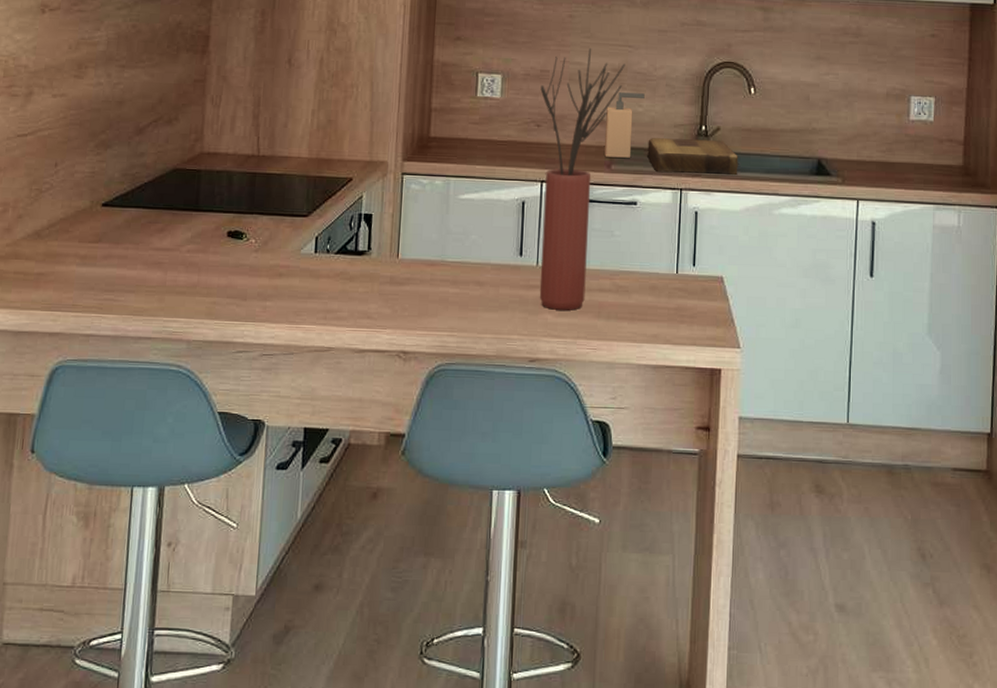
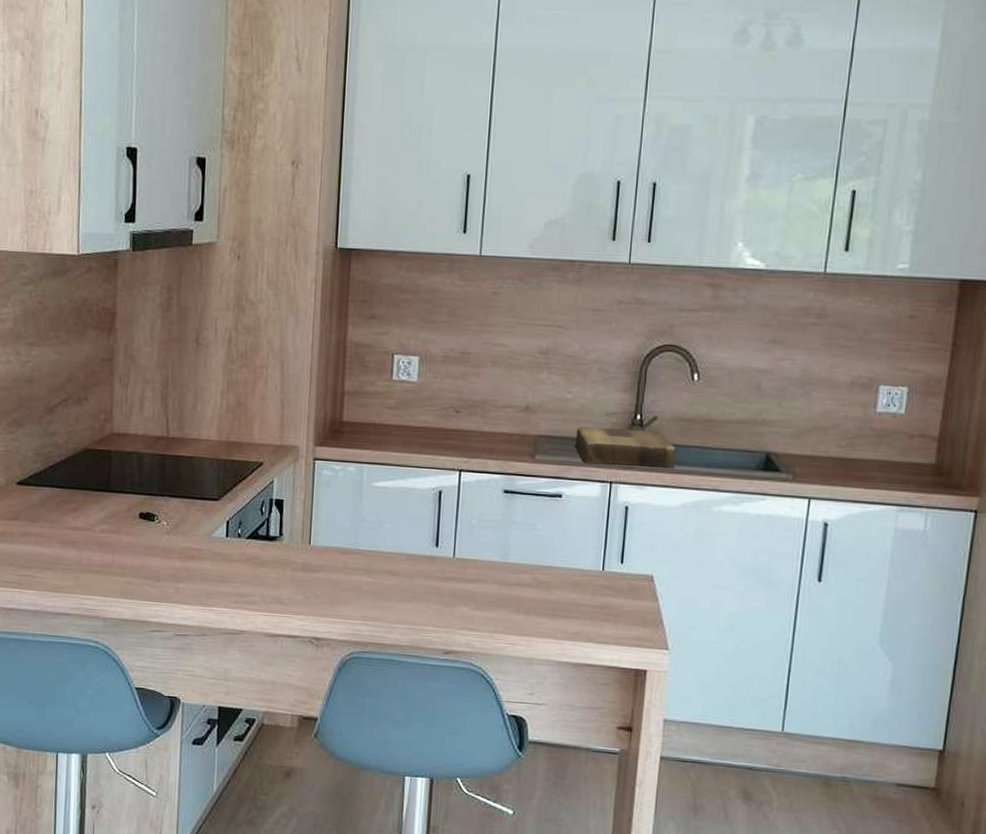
vase: present [539,47,625,310] -> none [455,328,554,604]
soap dispenser: present [605,92,645,158] -> none [528,377,575,448]

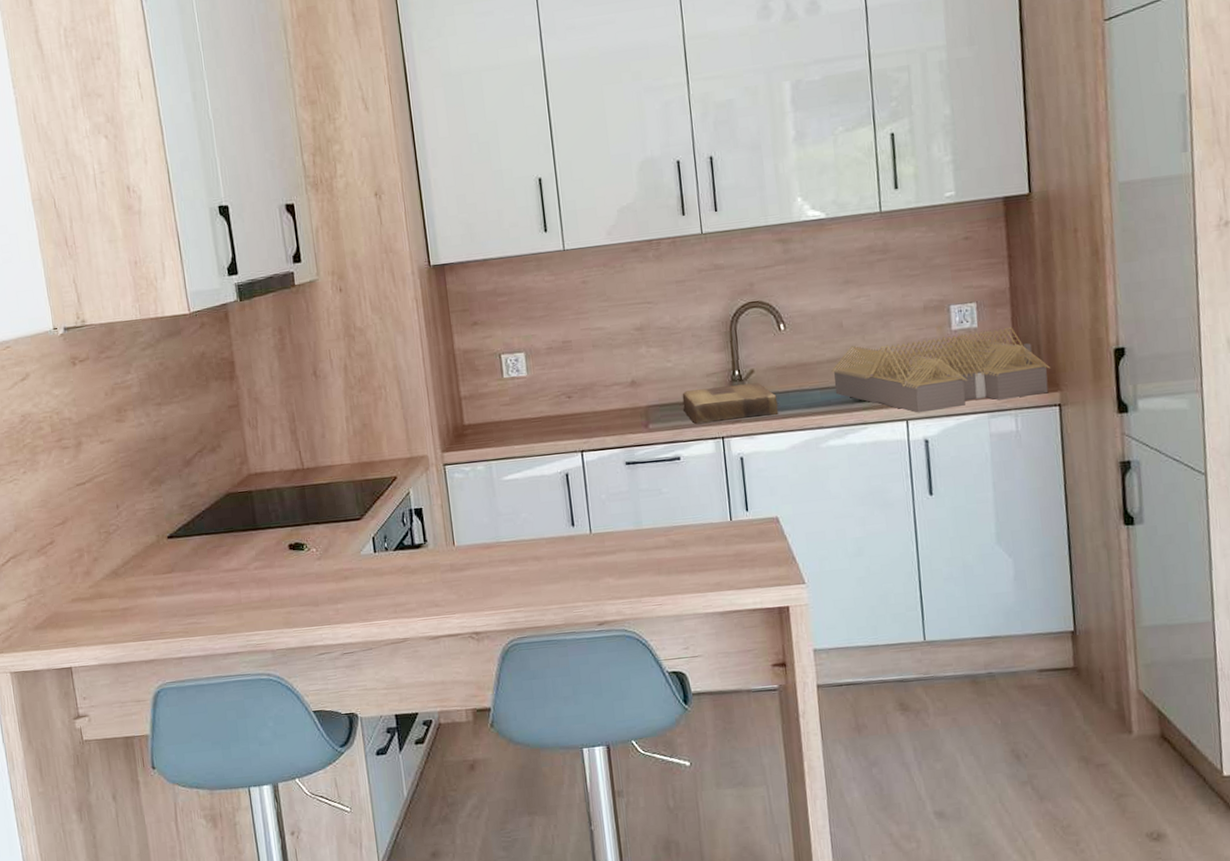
architectural model: none [739,409,974,497] -> present [831,327,1050,413]

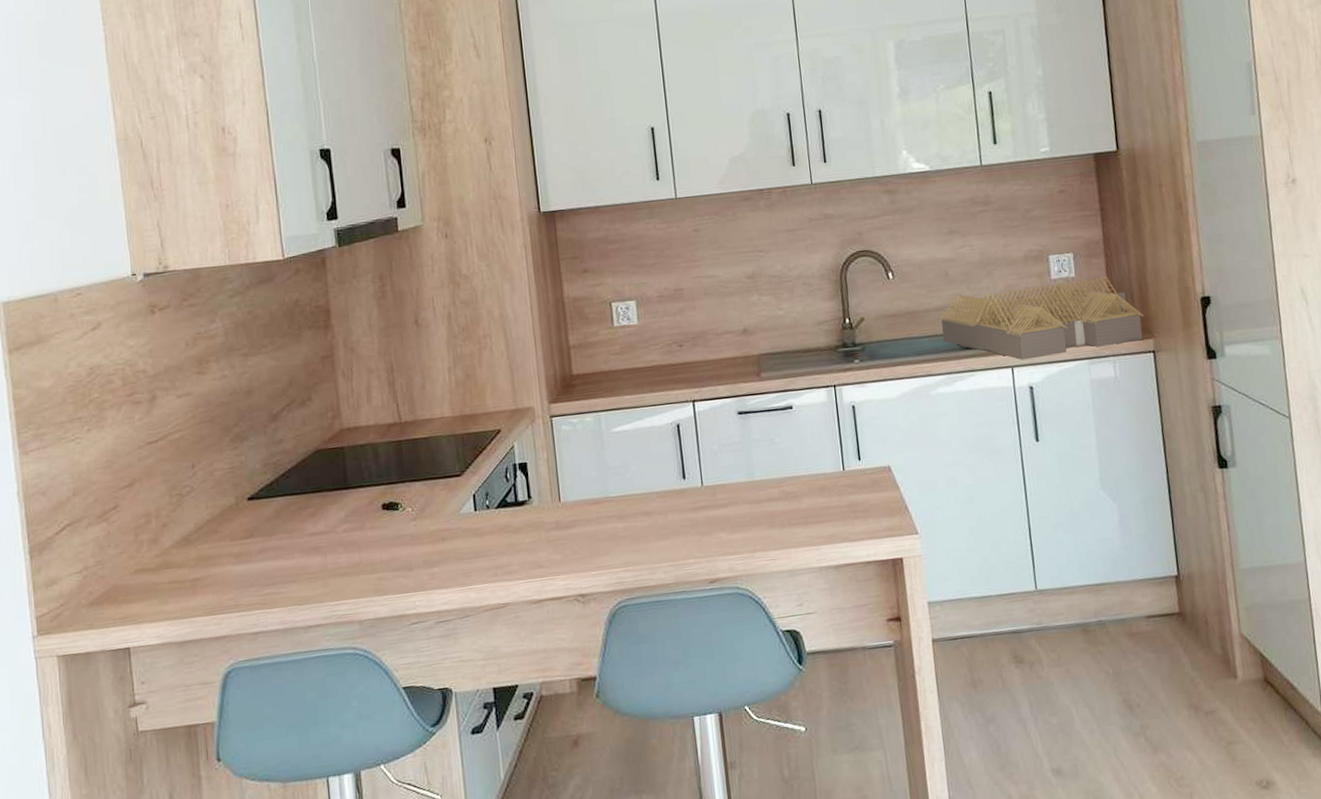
cutting board: present [682,382,779,425] -> none [793,330,889,373]

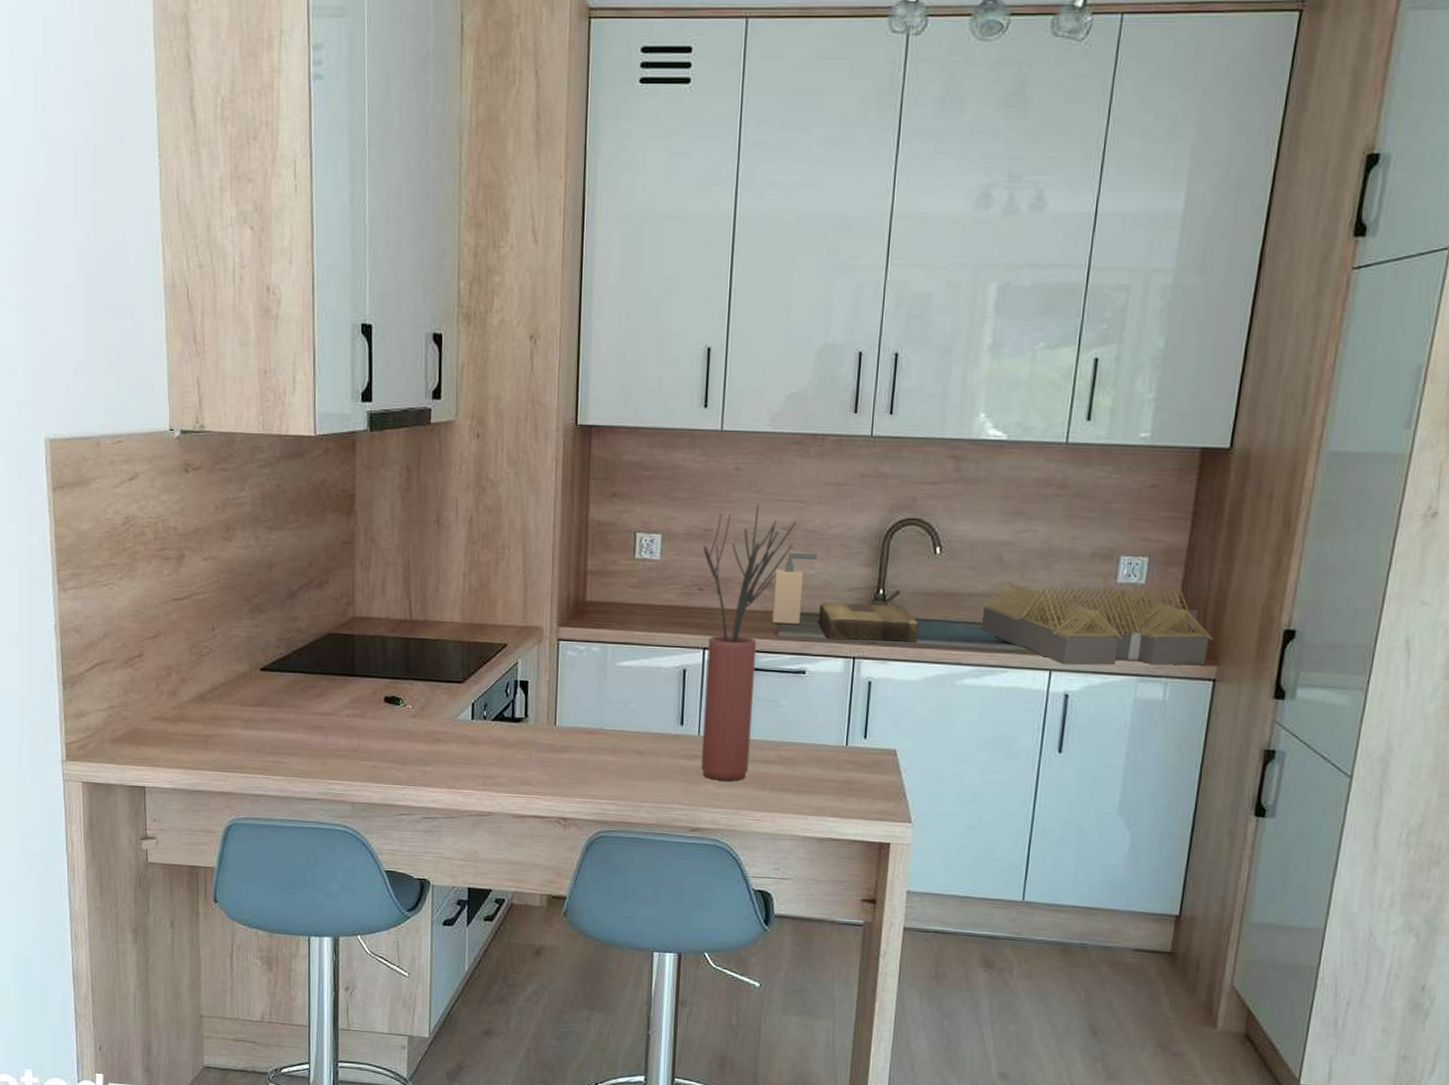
vase: none [676,258,759,528] -> present [700,503,797,781]
soap dispenser: none [747,296,784,366] -> present [772,553,817,624]
cutting board: none [793,330,889,373] -> present [818,602,919,644]

